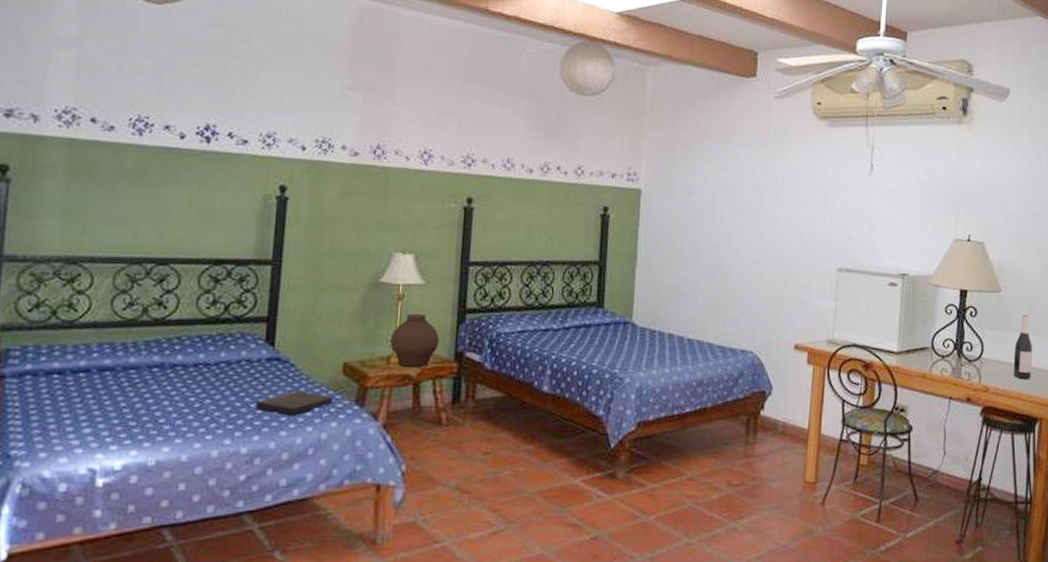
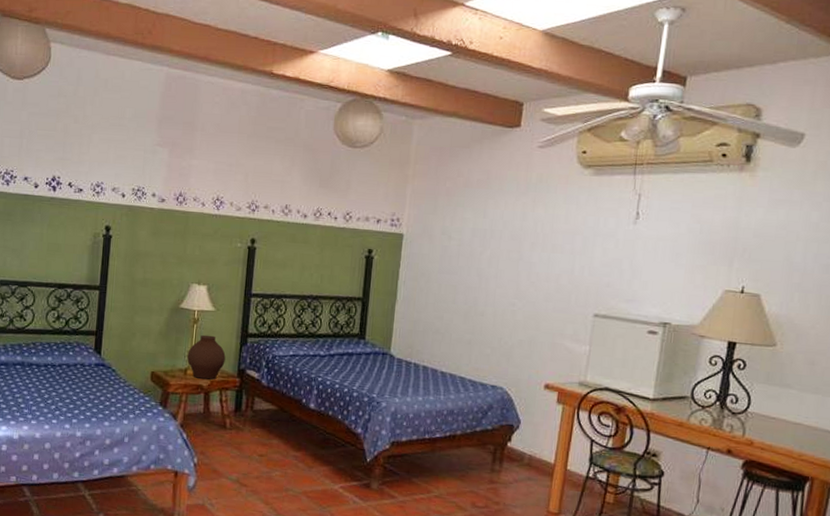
book: present [255,390,333,417] -> none [87,391,143,411]
wine bottle: present [1013,314,1033,380] -> none [783,371,810,438]

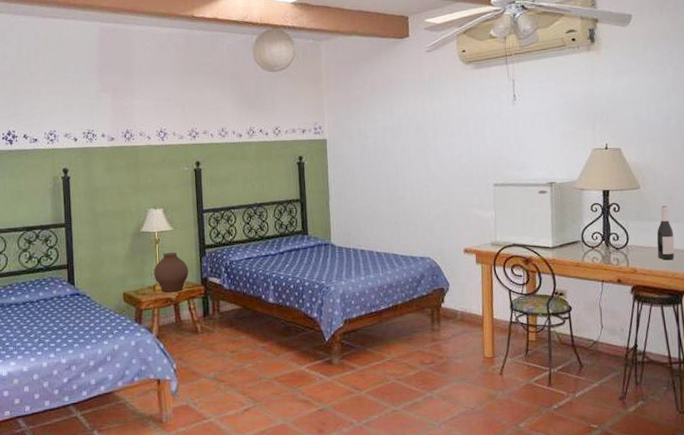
wine bottle: none [783,371,810,438] -> present [656,205,675,260]

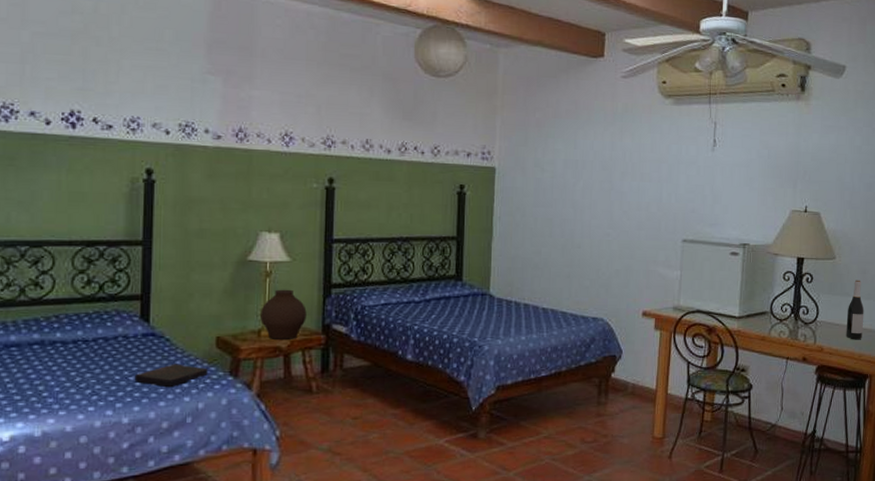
book: none [67,315,119,335] -> present [134,363,208,388]

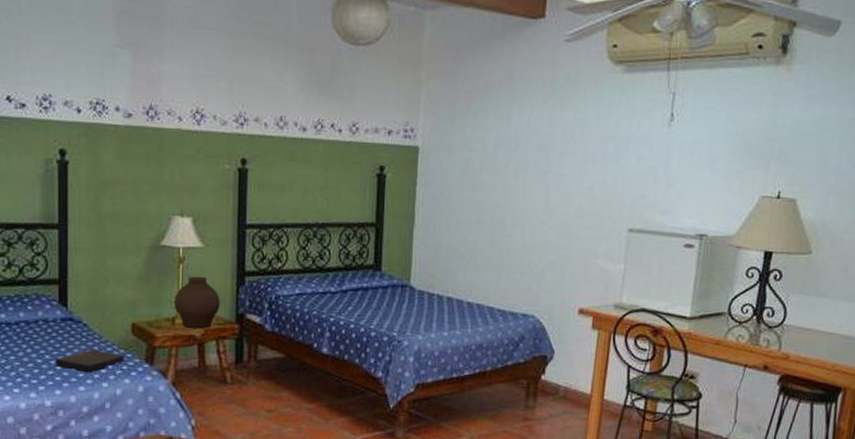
wine bottle: present [846,280,864,340] -> none [818,278,843,348]

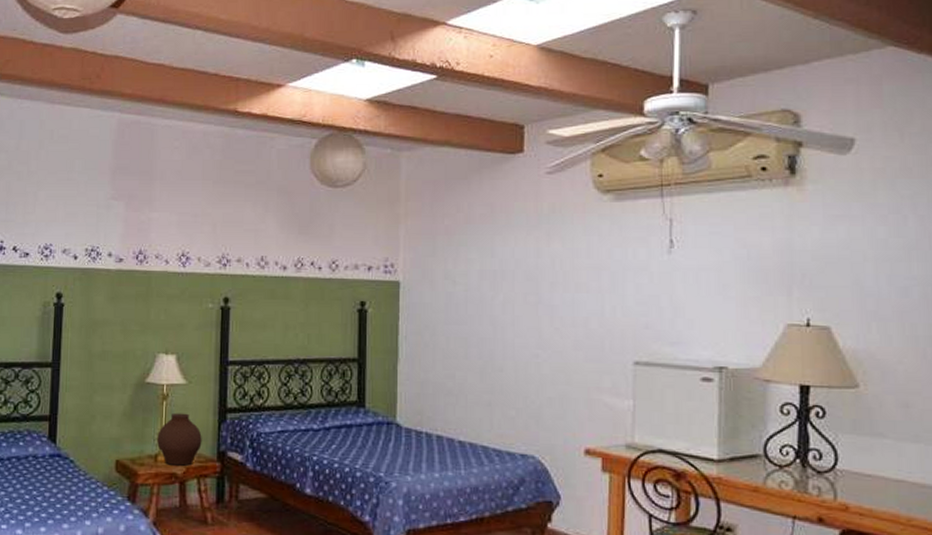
book: present [55,349,124,373] -> none [41,485,108,510]

